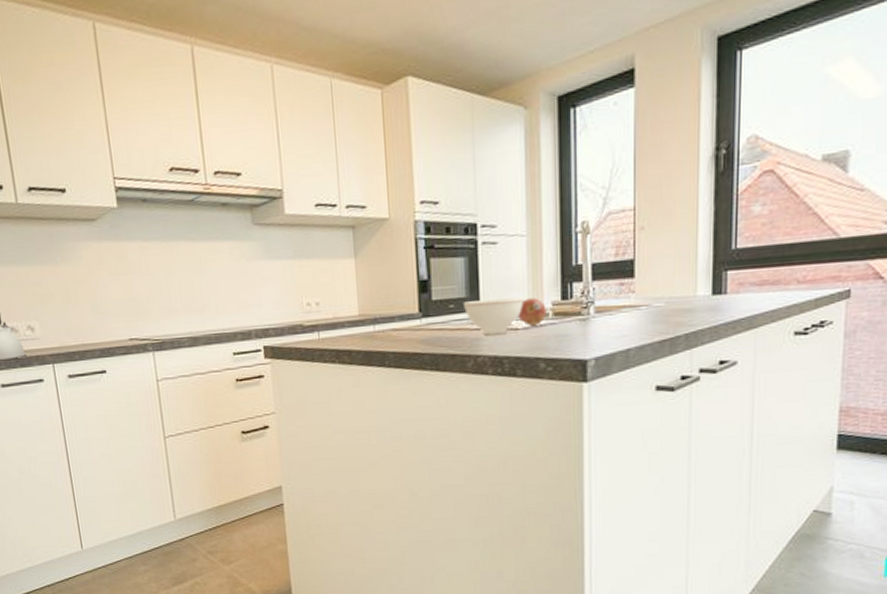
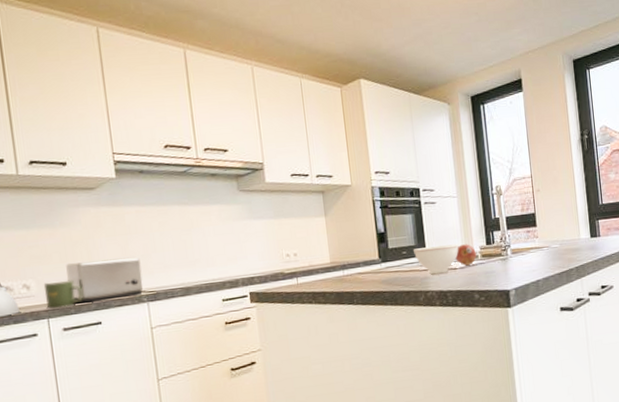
mug: none [47,322,87,355] -> present [43,280,83,311]
toaster: none [69,300,149,350] -> present [66,257,144,304]

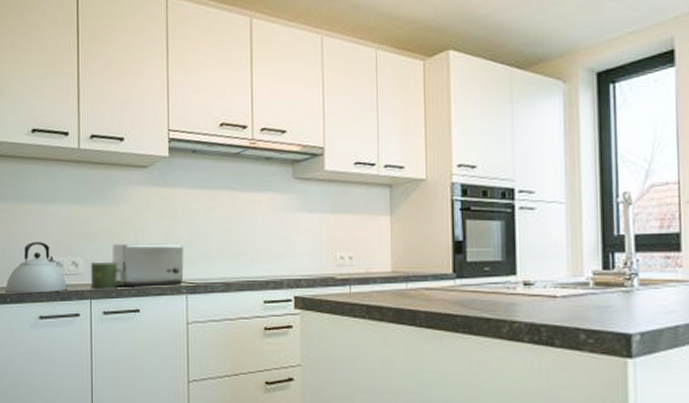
bowl: present [414,244,459,275] -> none [500,264,563,301]
fruit: present [455,244,477,266] -> none [556,266,587,295]

